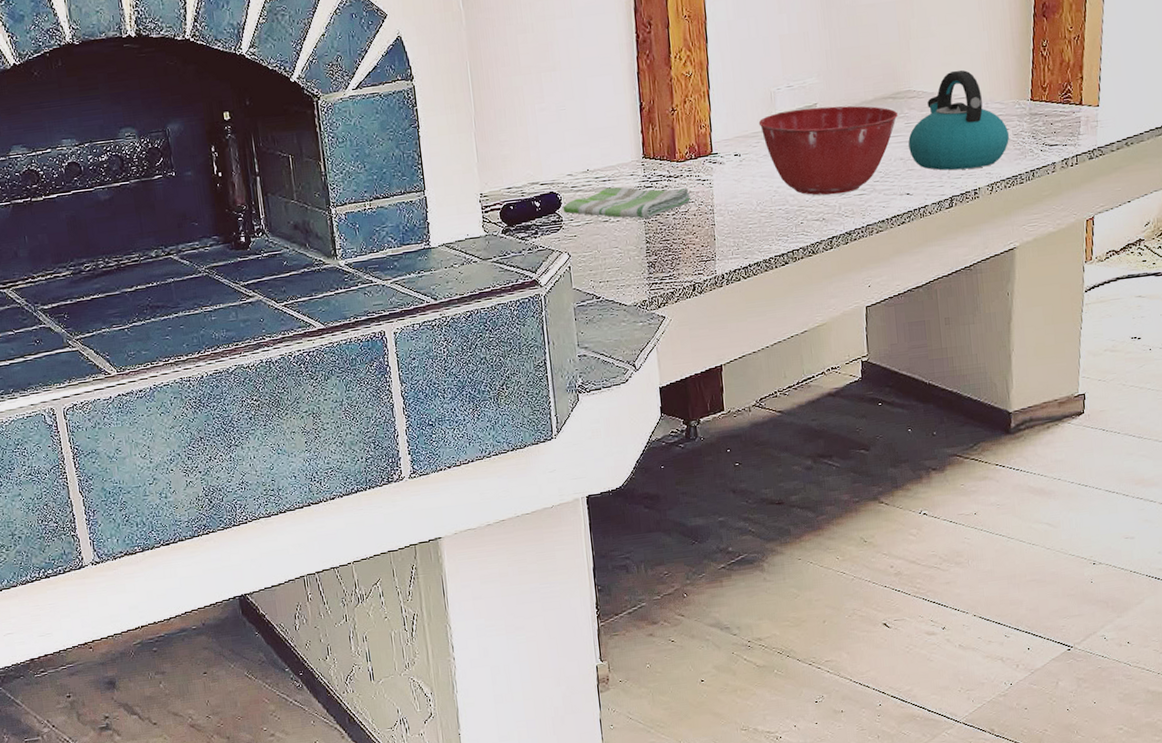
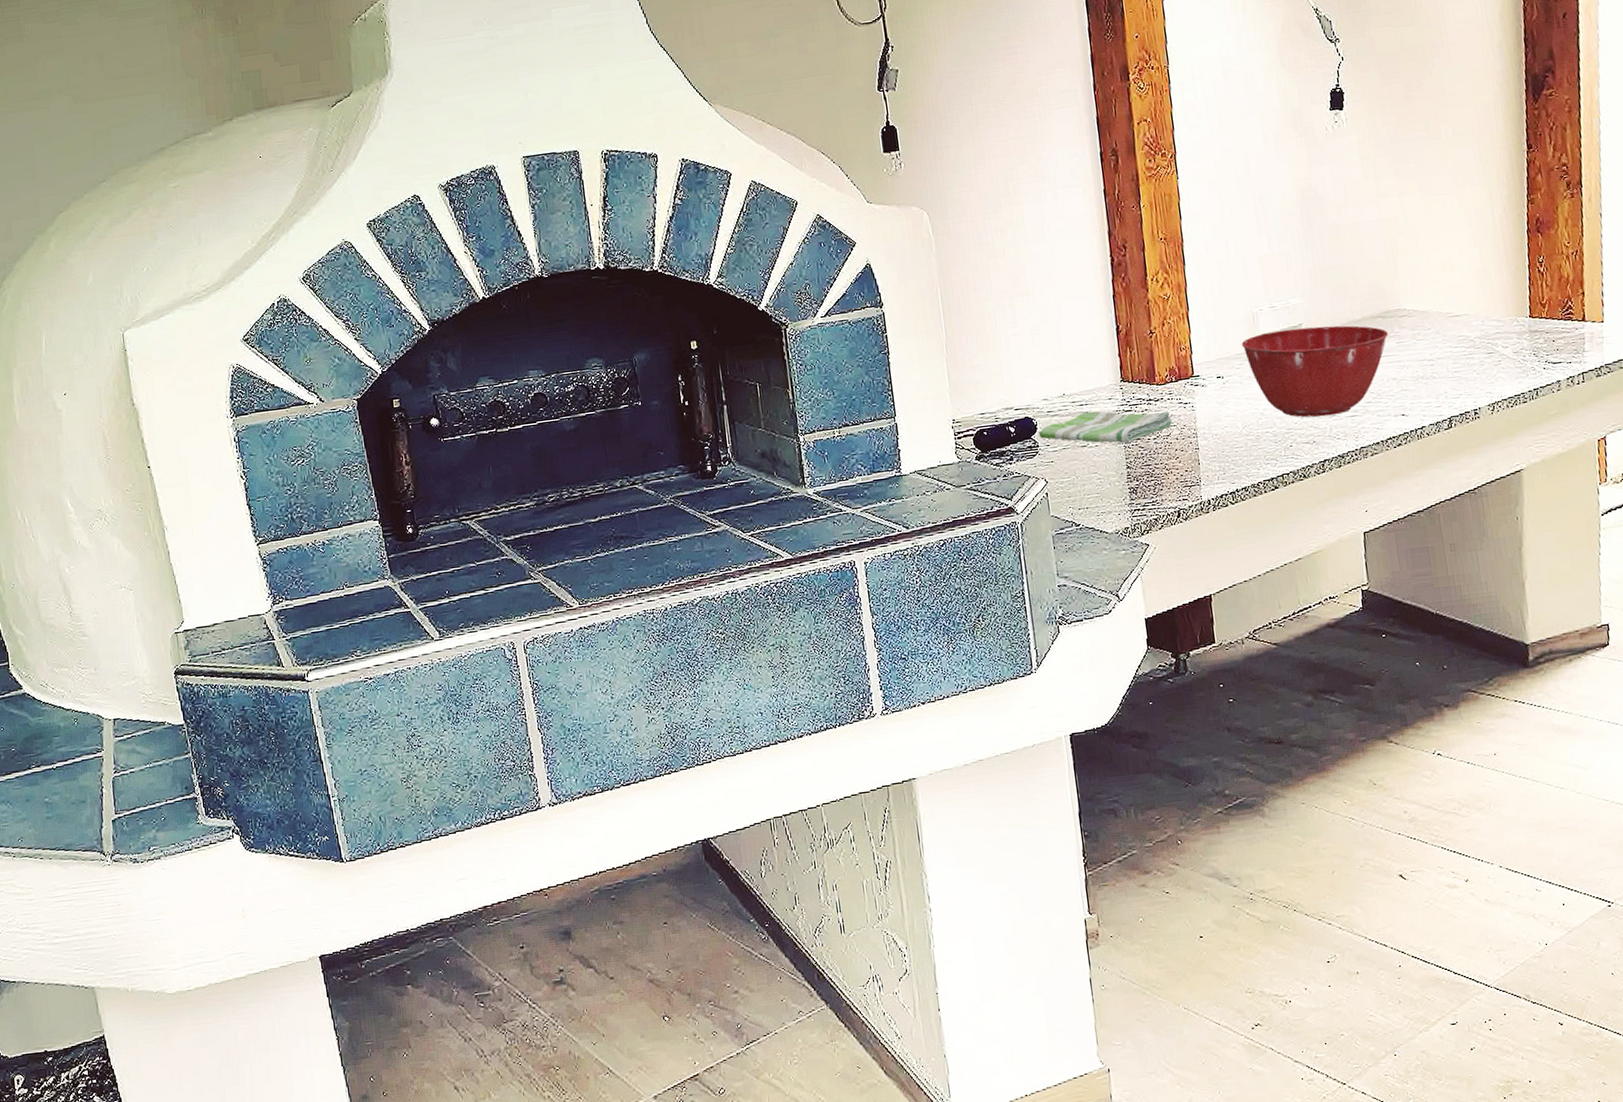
kettle: present [908,69,1009,171] -> none [1400,287,1509,390]

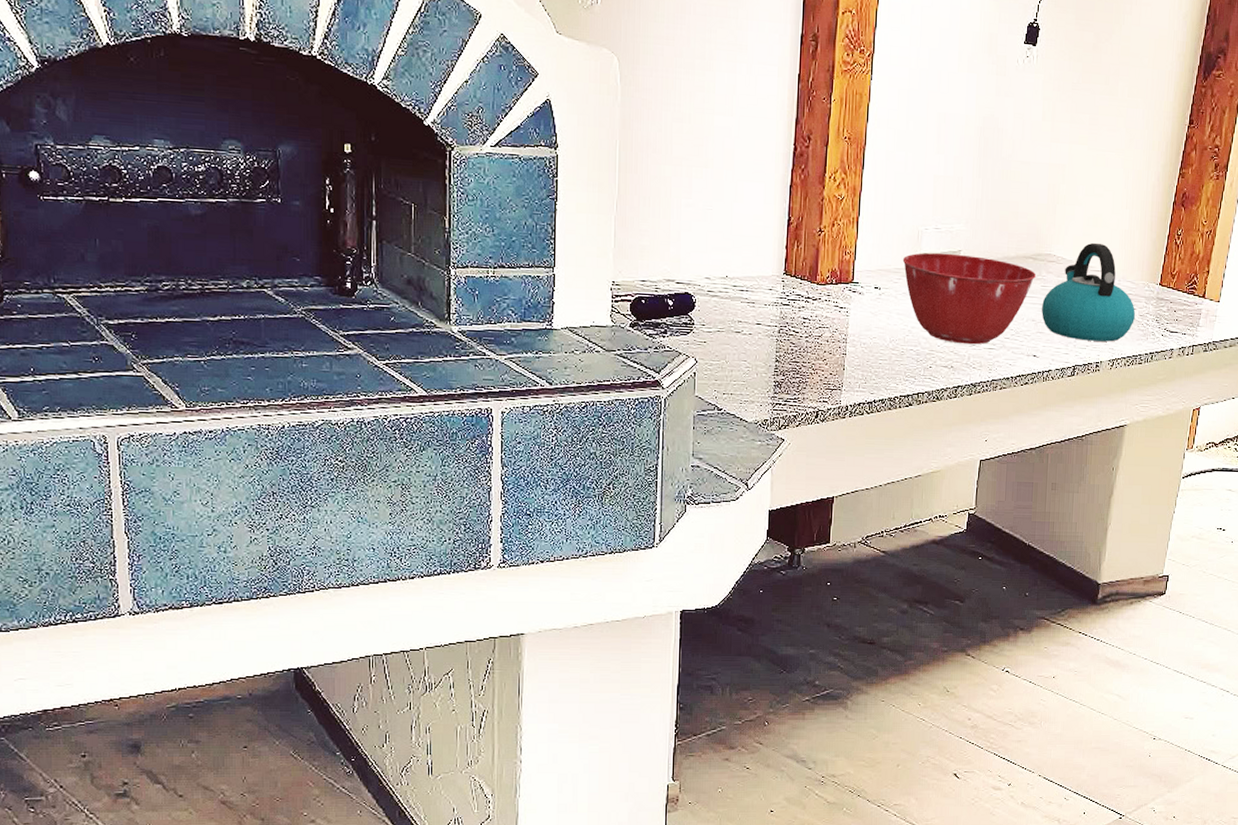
dish towel: present [1038,411,1173,443] -> none [696,298,827,336]
kettle: none [1400,287,1509,390] -> present [1042,242,1135,342]

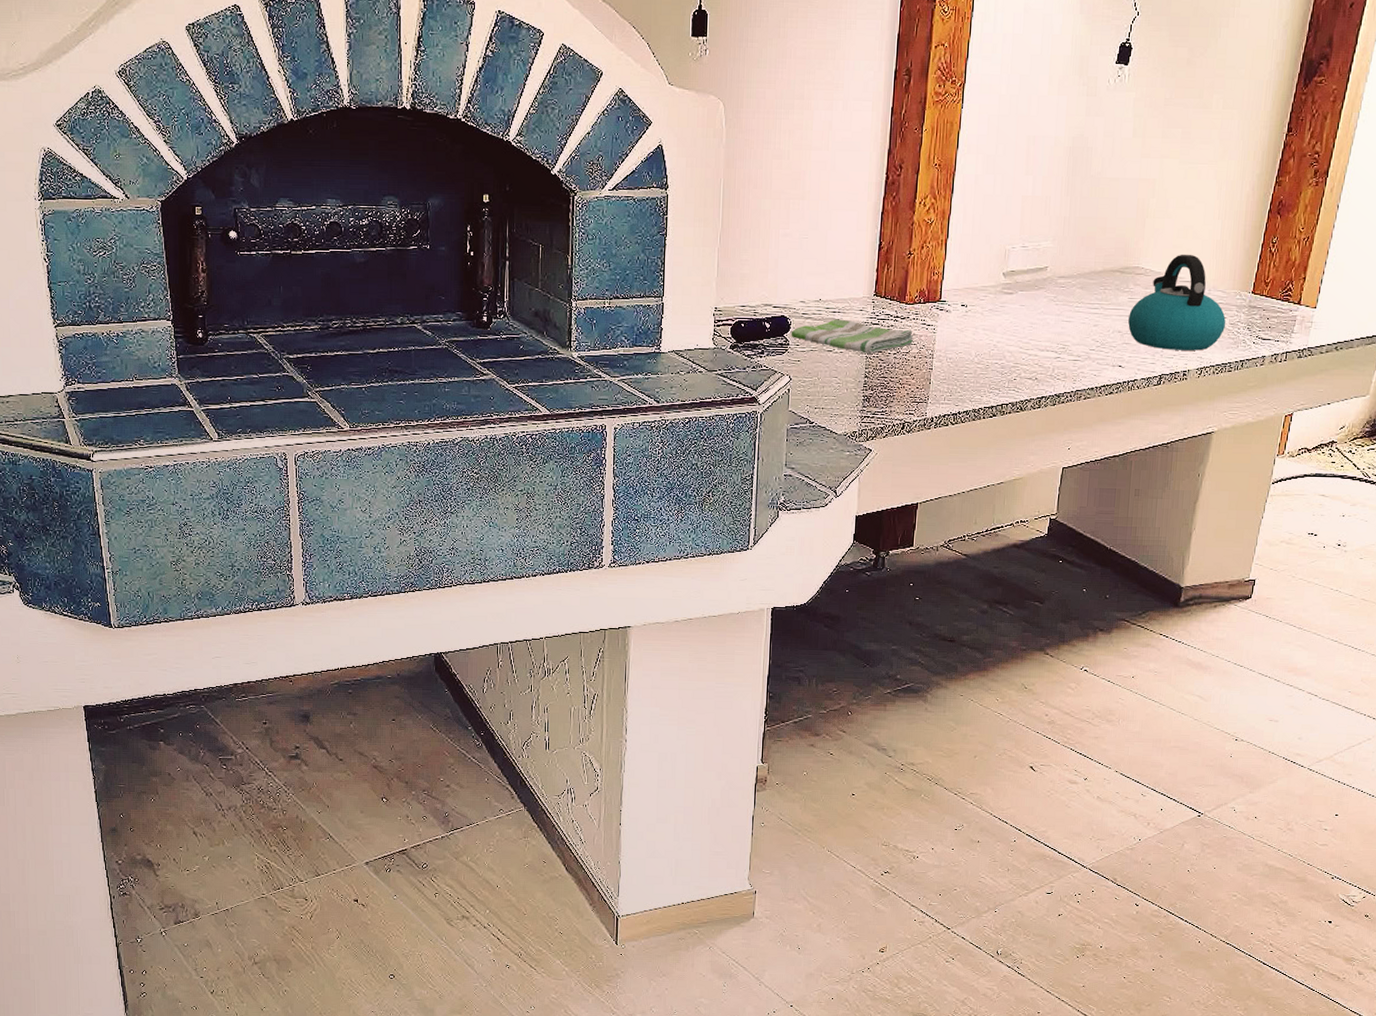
dish towel: none [696,298,827,336] -> present [791,319,914,354]
mixing bowl: present [902,252,1037,345] -> none [989,270,1124,357]

